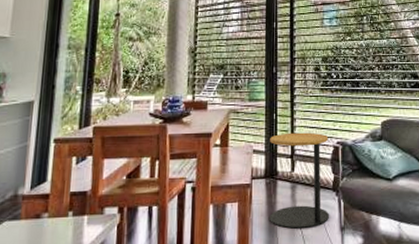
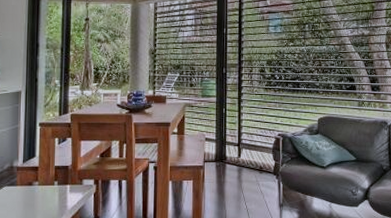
side table: present [270,132,330,229] -> none [219,125,271,203]

